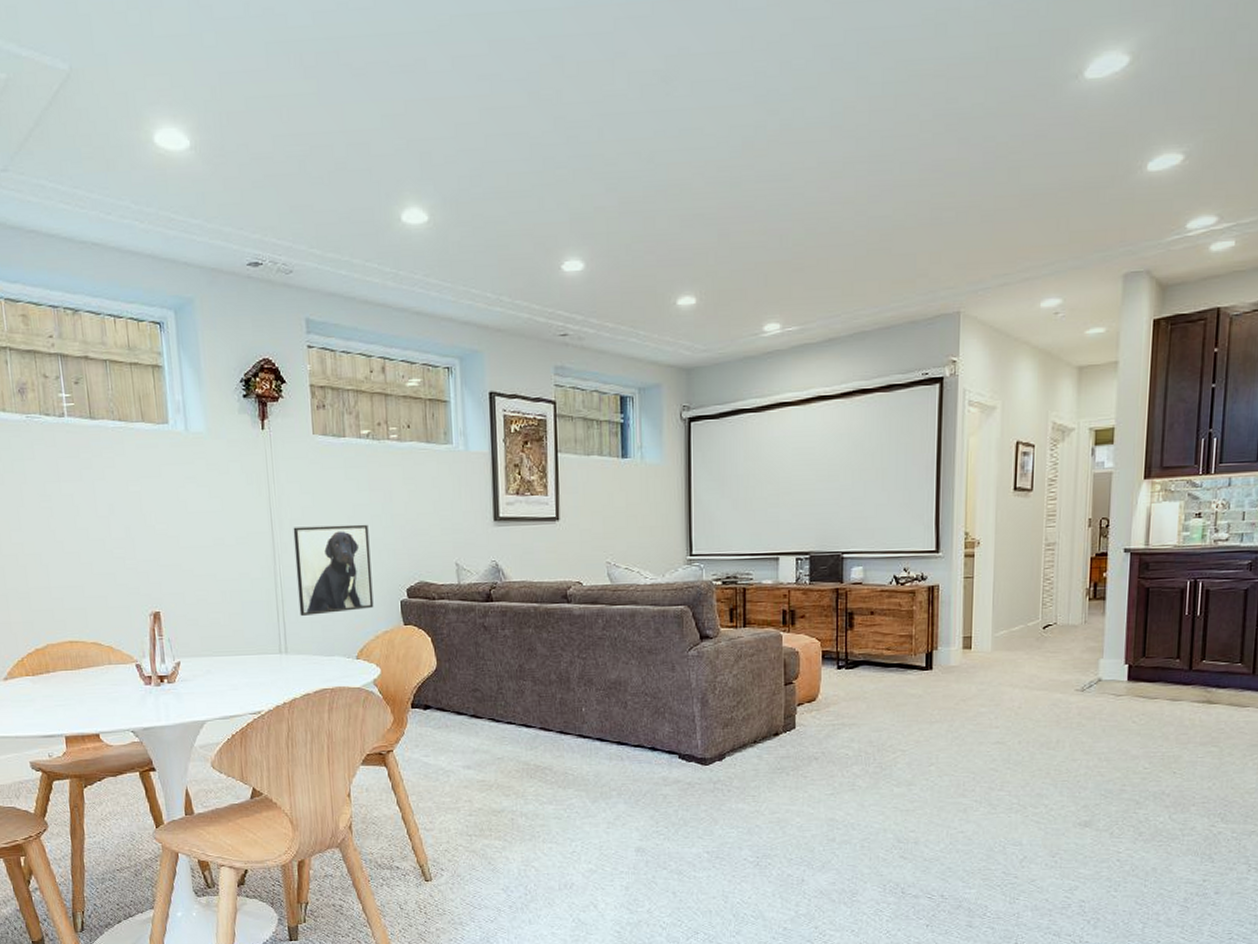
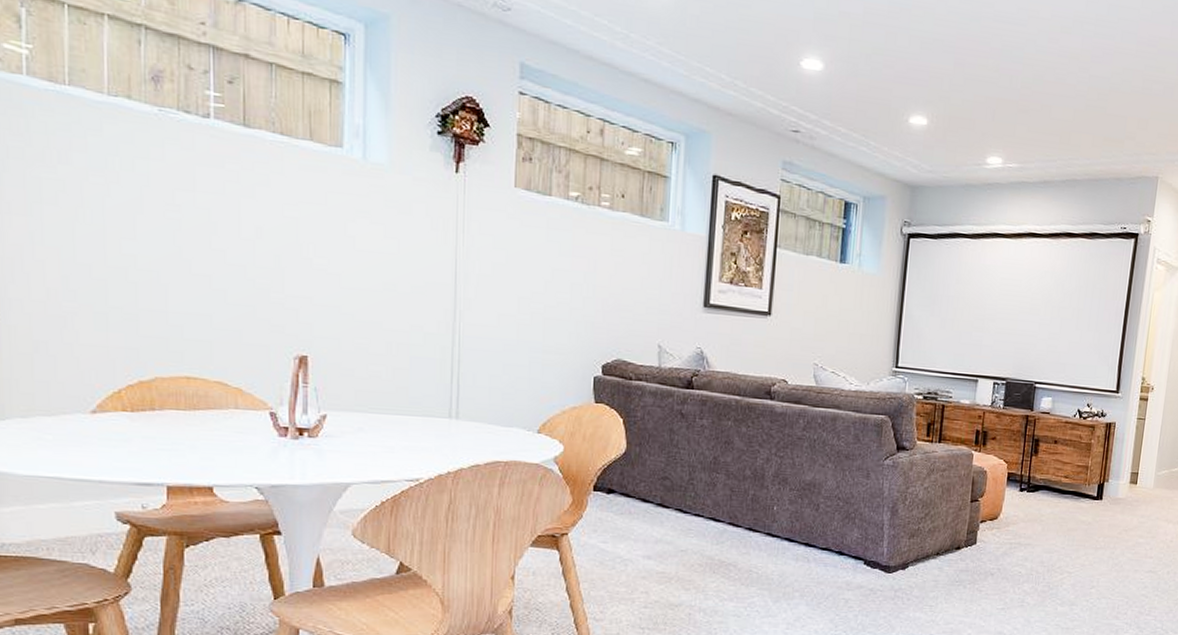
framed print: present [293,524,374,616] -> none [477,283,567,381]

